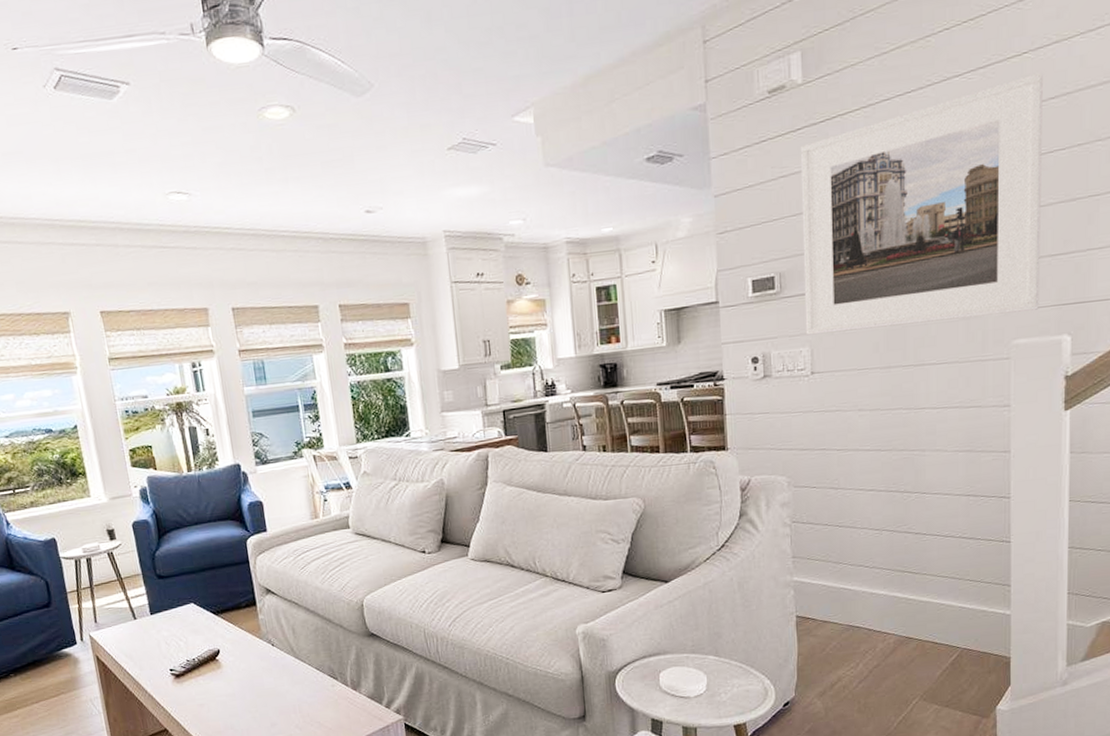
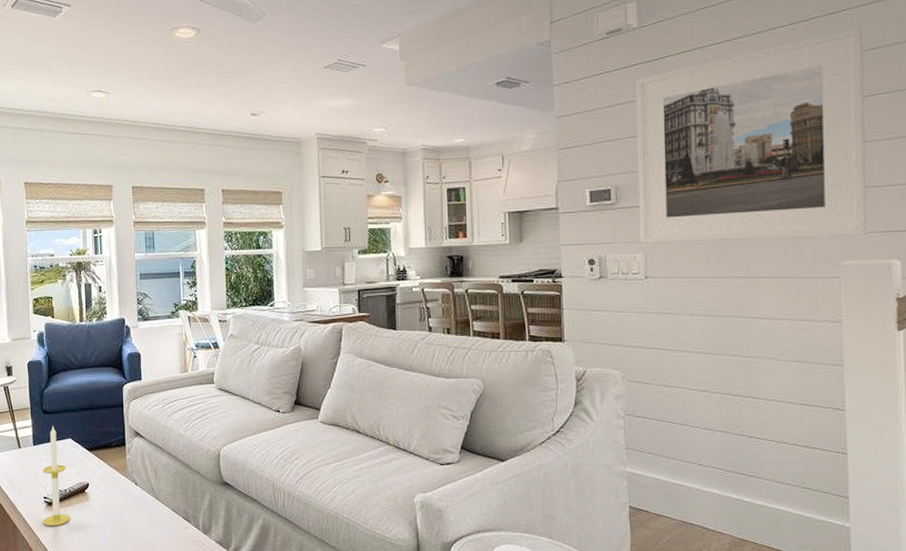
candle: none [165,591,203,700] -> present [43,426,70,527]

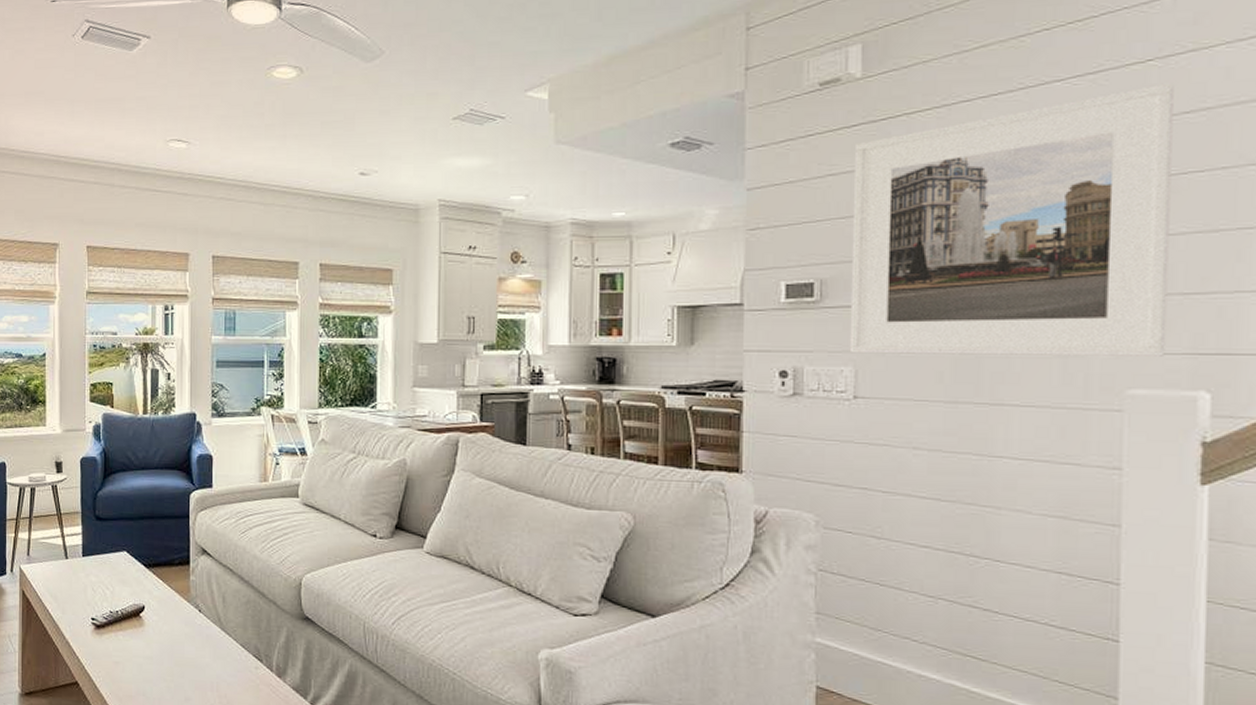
candle: present [43,426,70,527] -> none [89,535,121,654]

